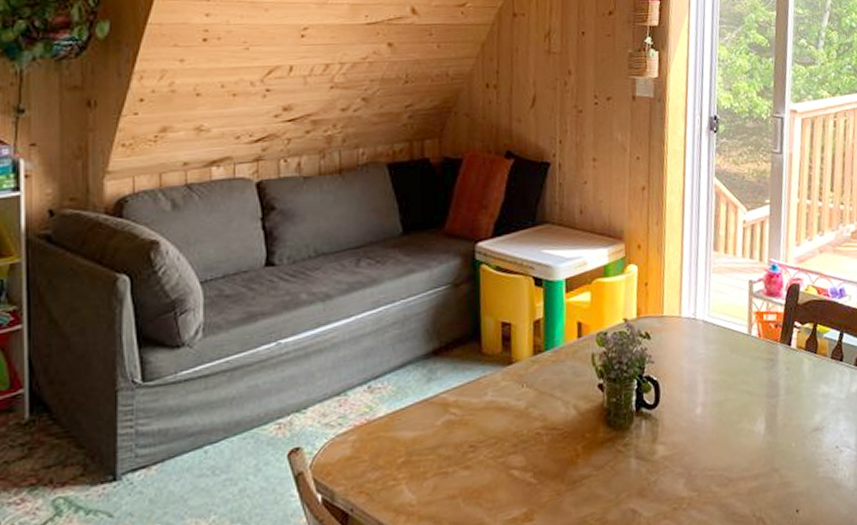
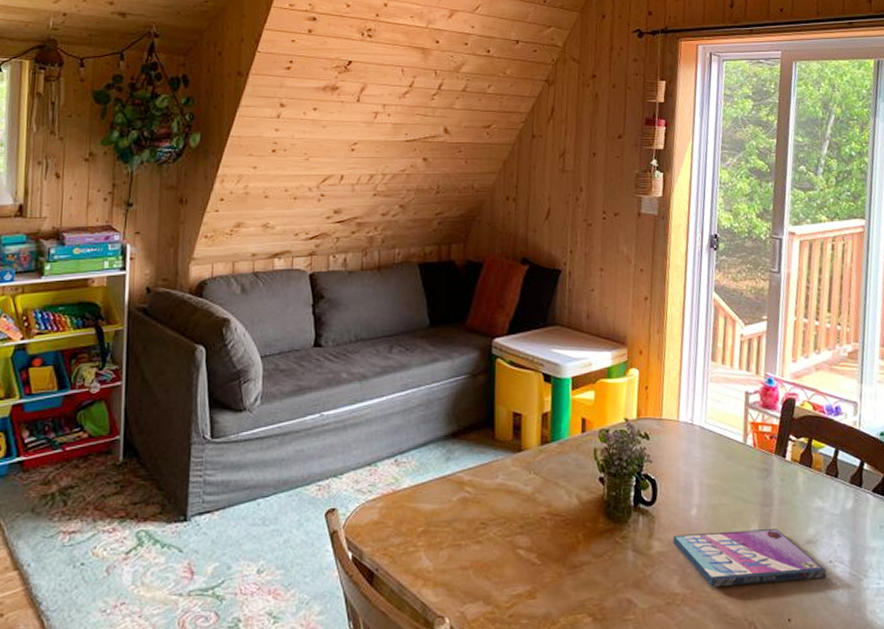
video game case: none [677,419,833,487] -> present [673,529,827,587]

